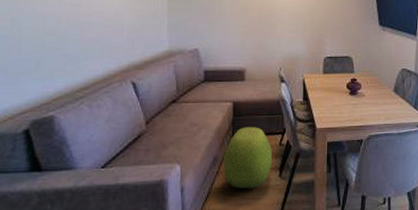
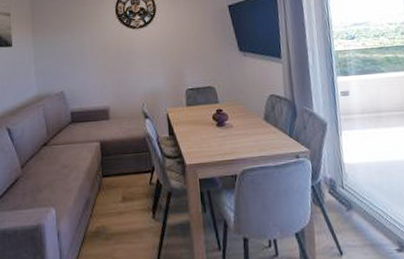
ottoman: present [223,127,273,189] -> none [96,166,144,232]

